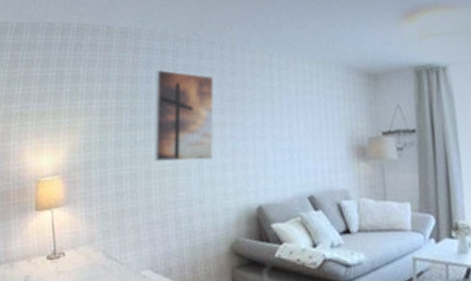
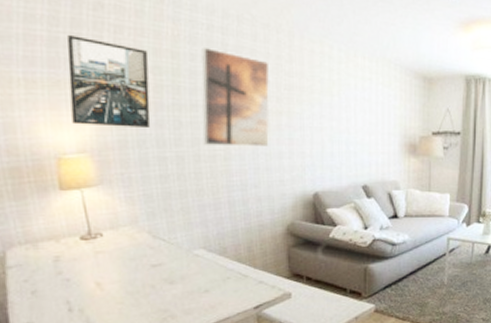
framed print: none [51,72,113,150] -> present [67,34,151,129]

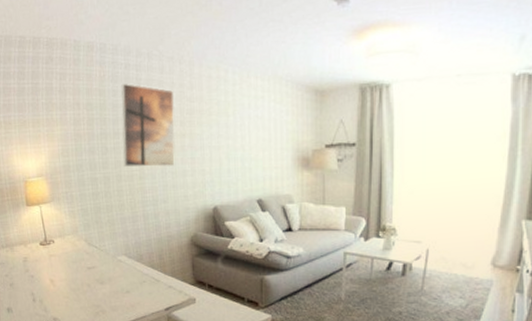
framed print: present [67,34,151,129] -> none [30,84,85,155]

